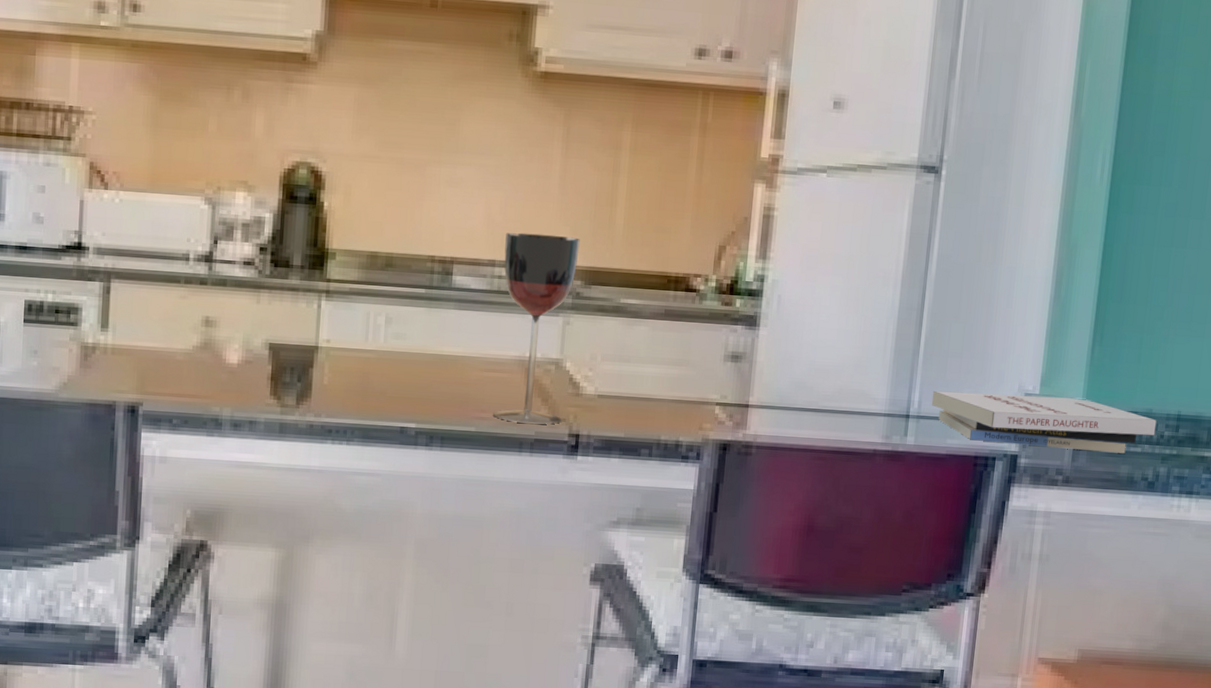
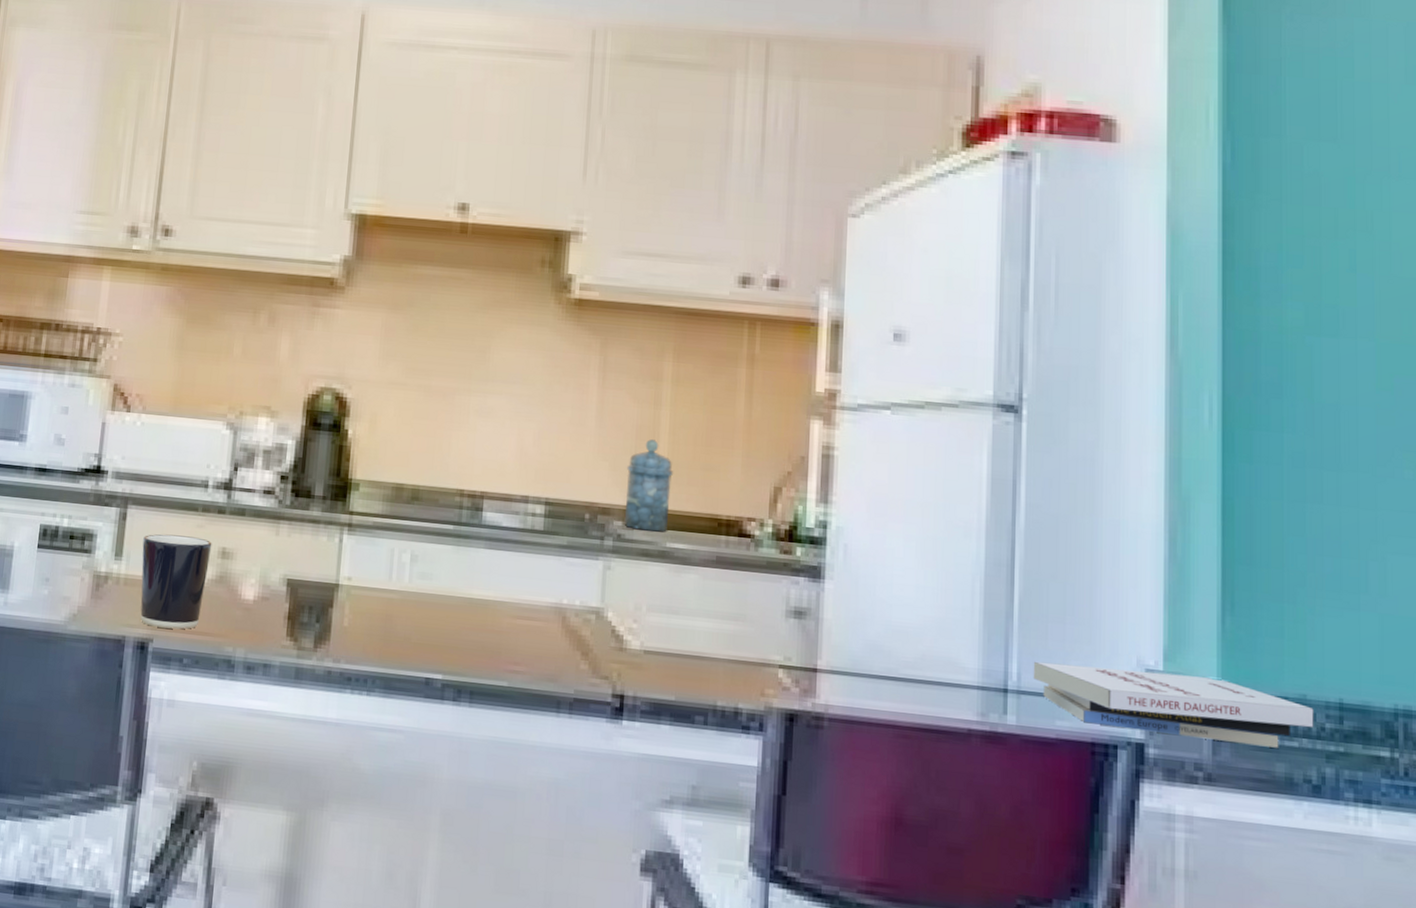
mug: none [127,305,196,393] -> present [140,534,212,630]
wineglass: present [493,232,580,425] -> none [528,467,620,682]
canister: none [582,205,629,289] -> present [624,439,674,532]

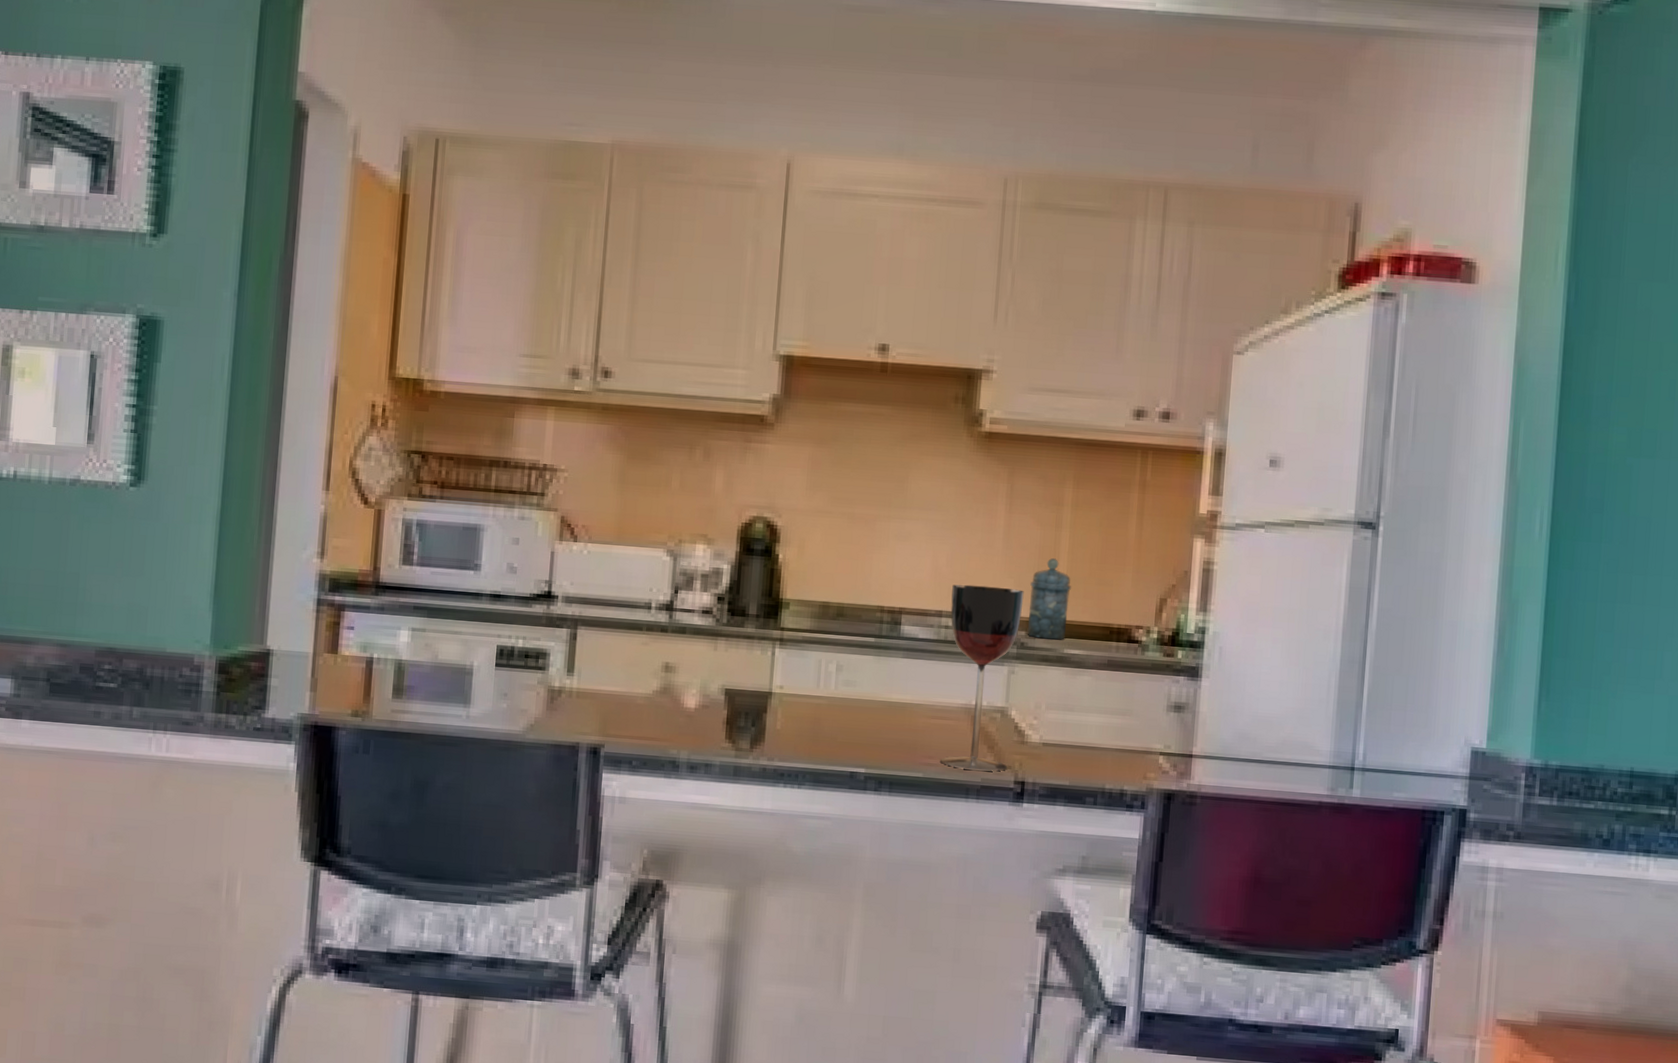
mug: present [140,534,212,630] -> none [592,651,656,736]
wineglass: none [528,467,620,682] -> present [940,584,1024,772]
books: present [1033,661,1314,748] -> none [1376,743,1609,810]

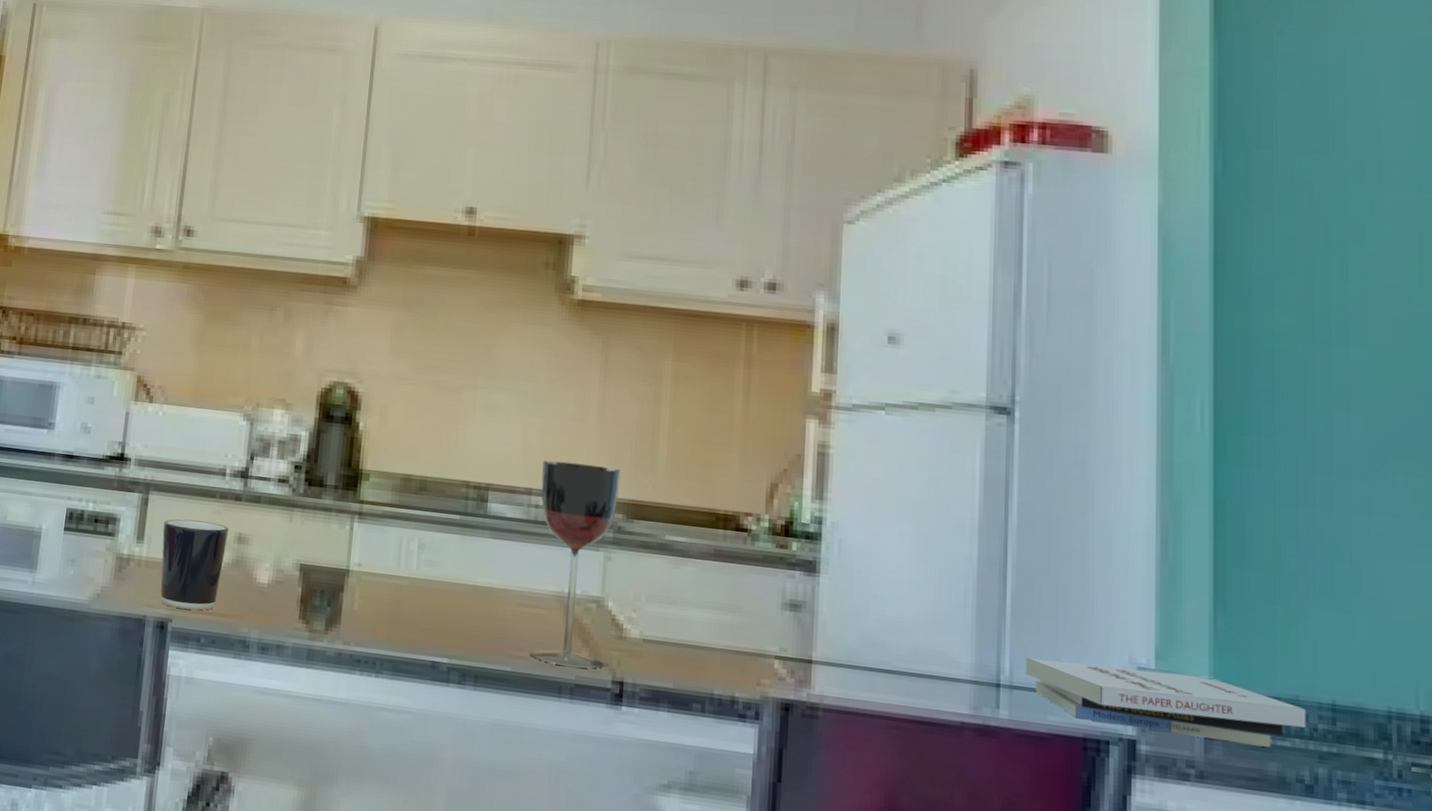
mug: none [592,651,656,736] -> present [160,519,229,610]
canister: present [1027,558,1072,640] -> none [624,435,673,525]
books: none [1376,743,1609,810] -> present [1025,657,1306,748]

